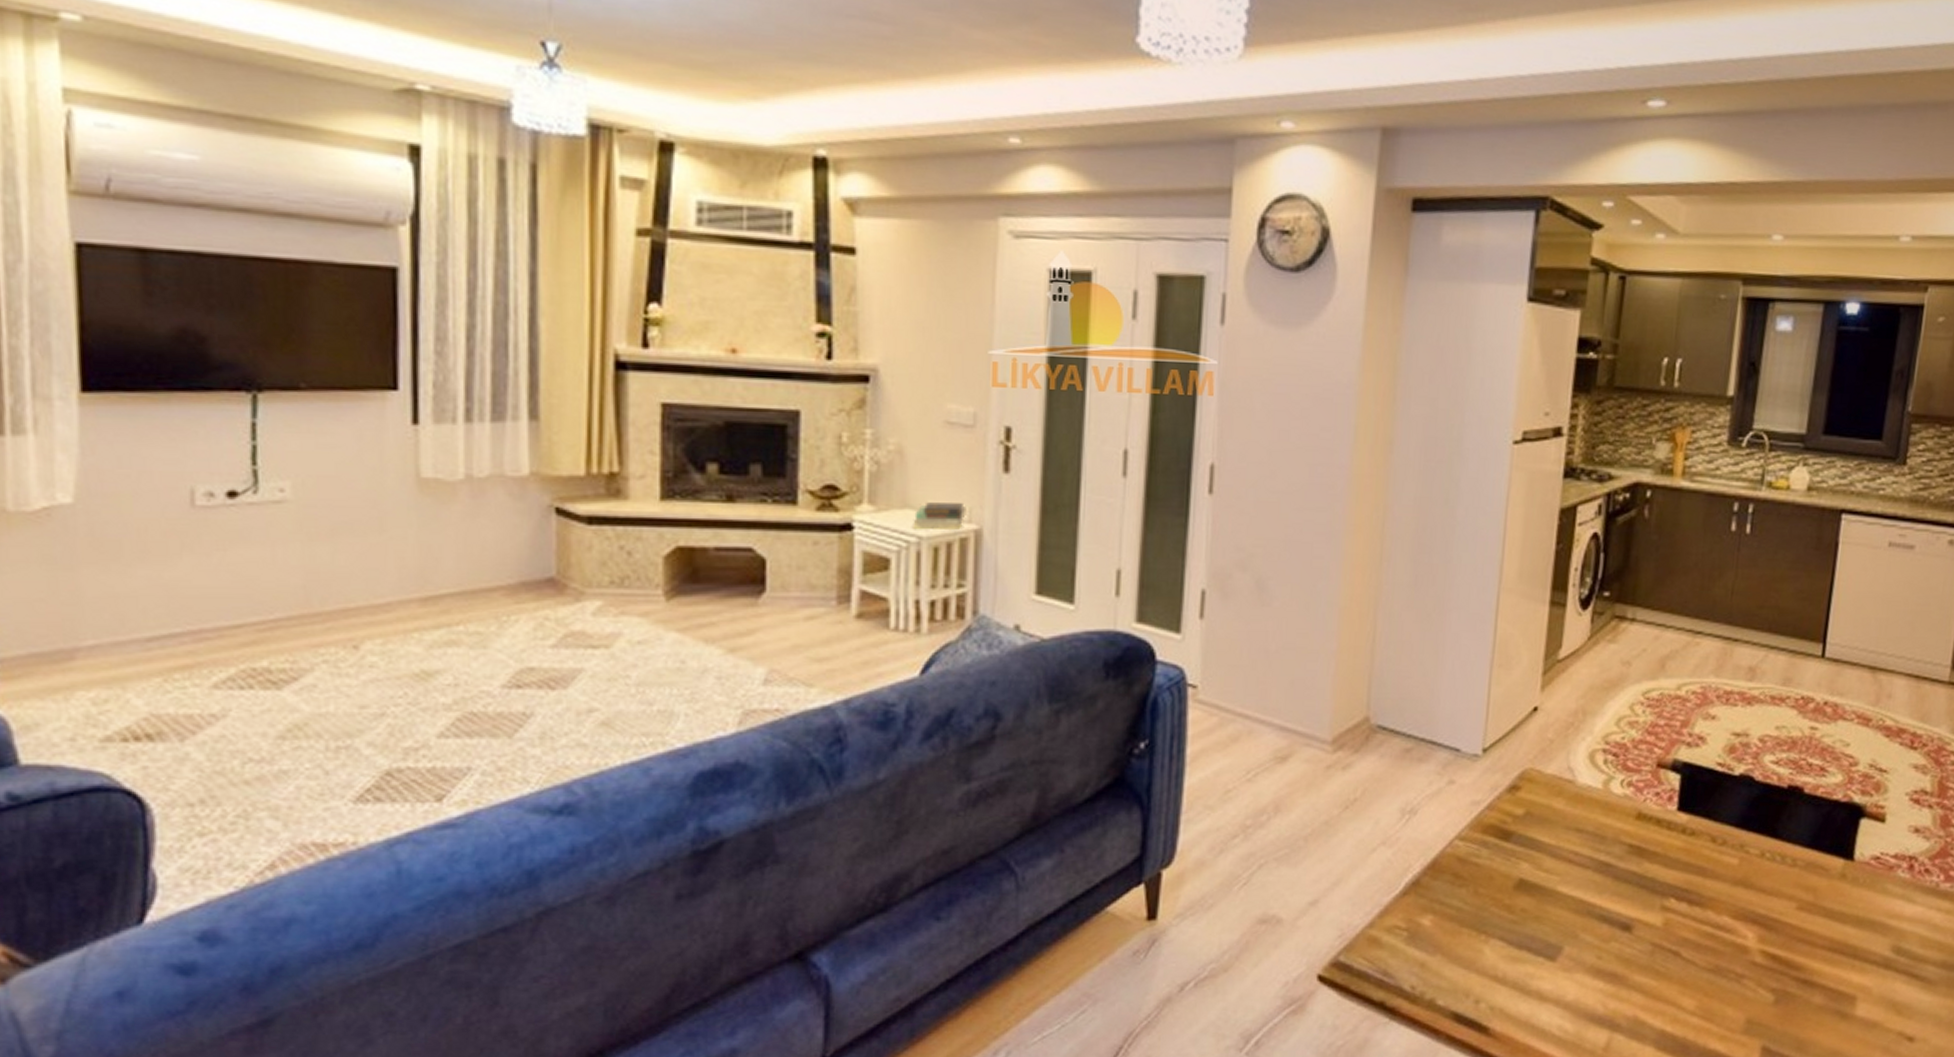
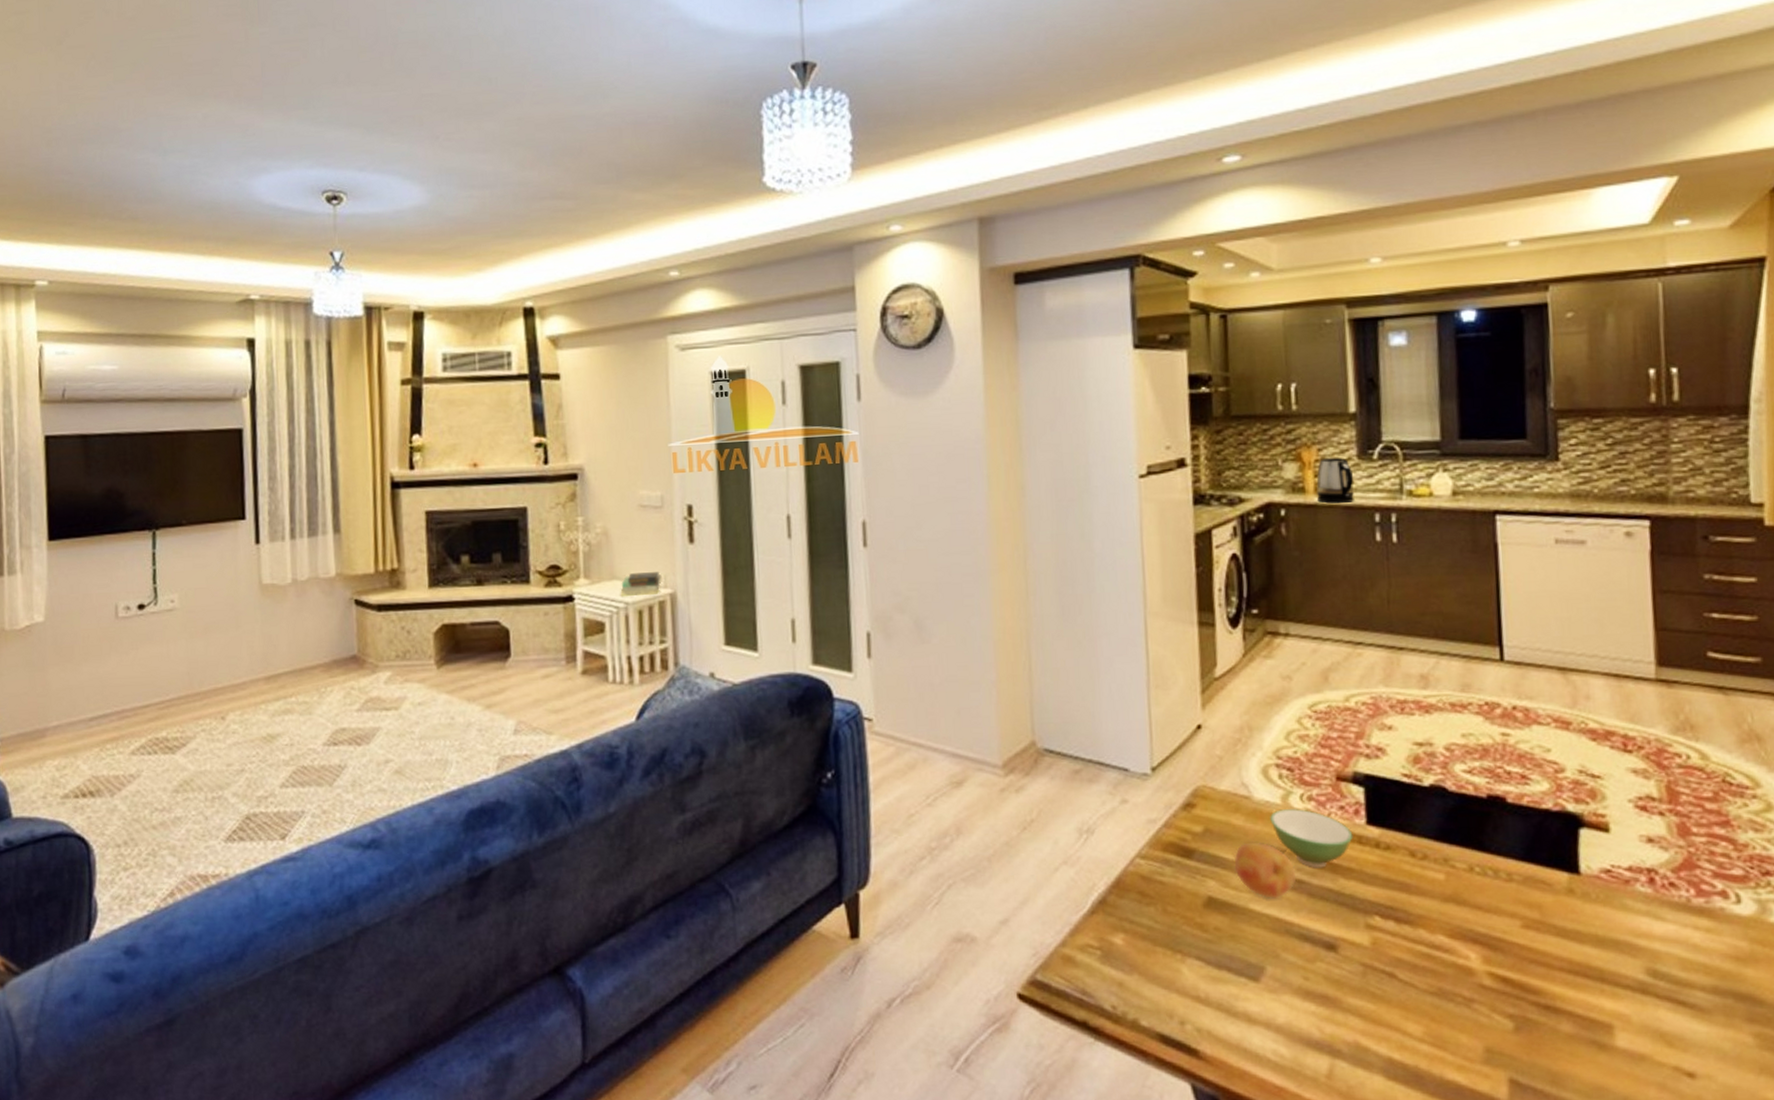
fruit: none [1548,825,1606,881] -> present [1233,842,1297,898]
bowl: none [1589,794,1664,852] -> present [1270,809,1353,868]
kettle: none [1683,440,1721,489] -> present [1316,457,1354,503]

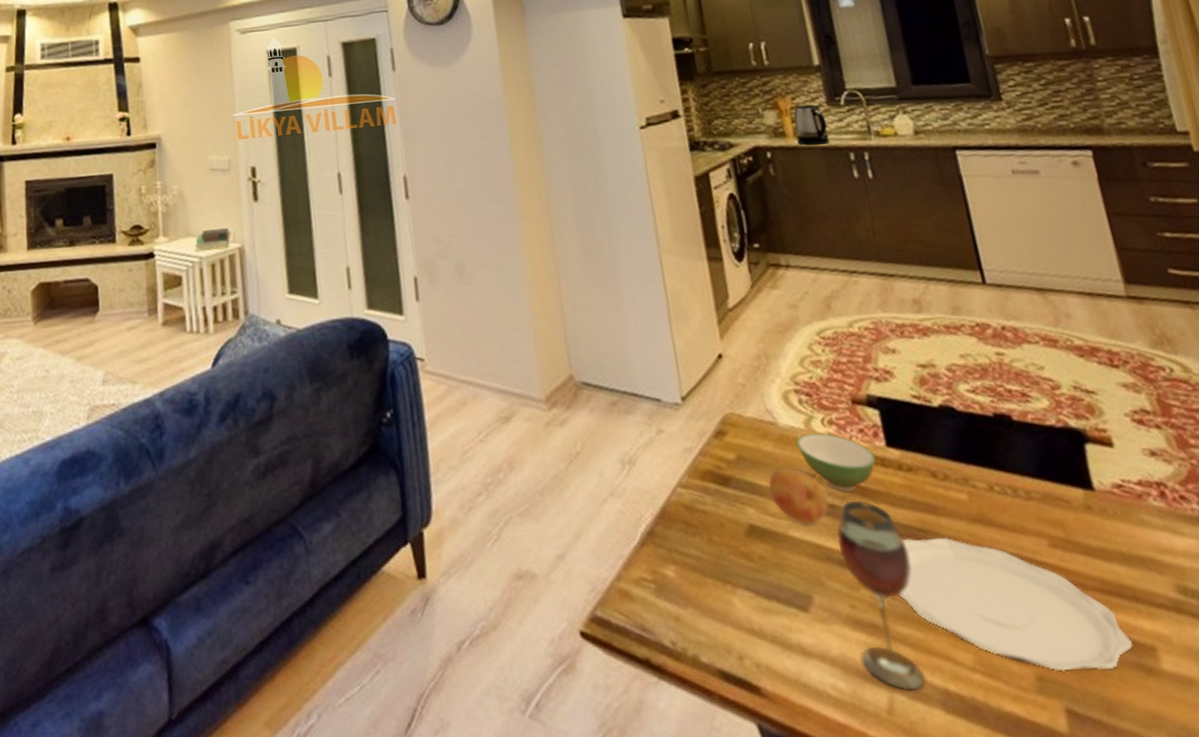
wineglass: none [1299,876,1373,1058] -> present [836,500,925,691]
plate: none [1355,915,1590,1045] -> present [898,537,1133,672]

